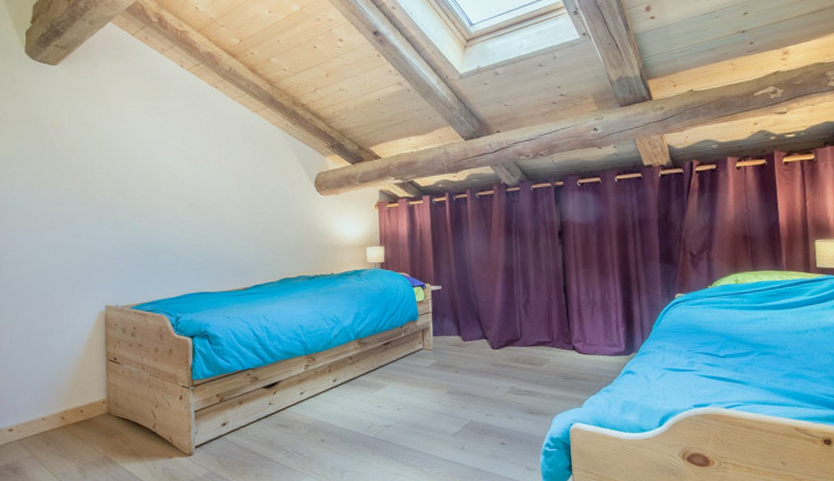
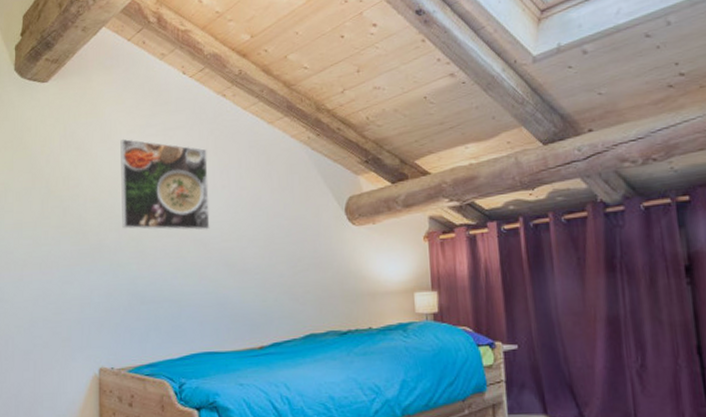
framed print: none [125,117,203,196] -> present [120,138,210,231]

